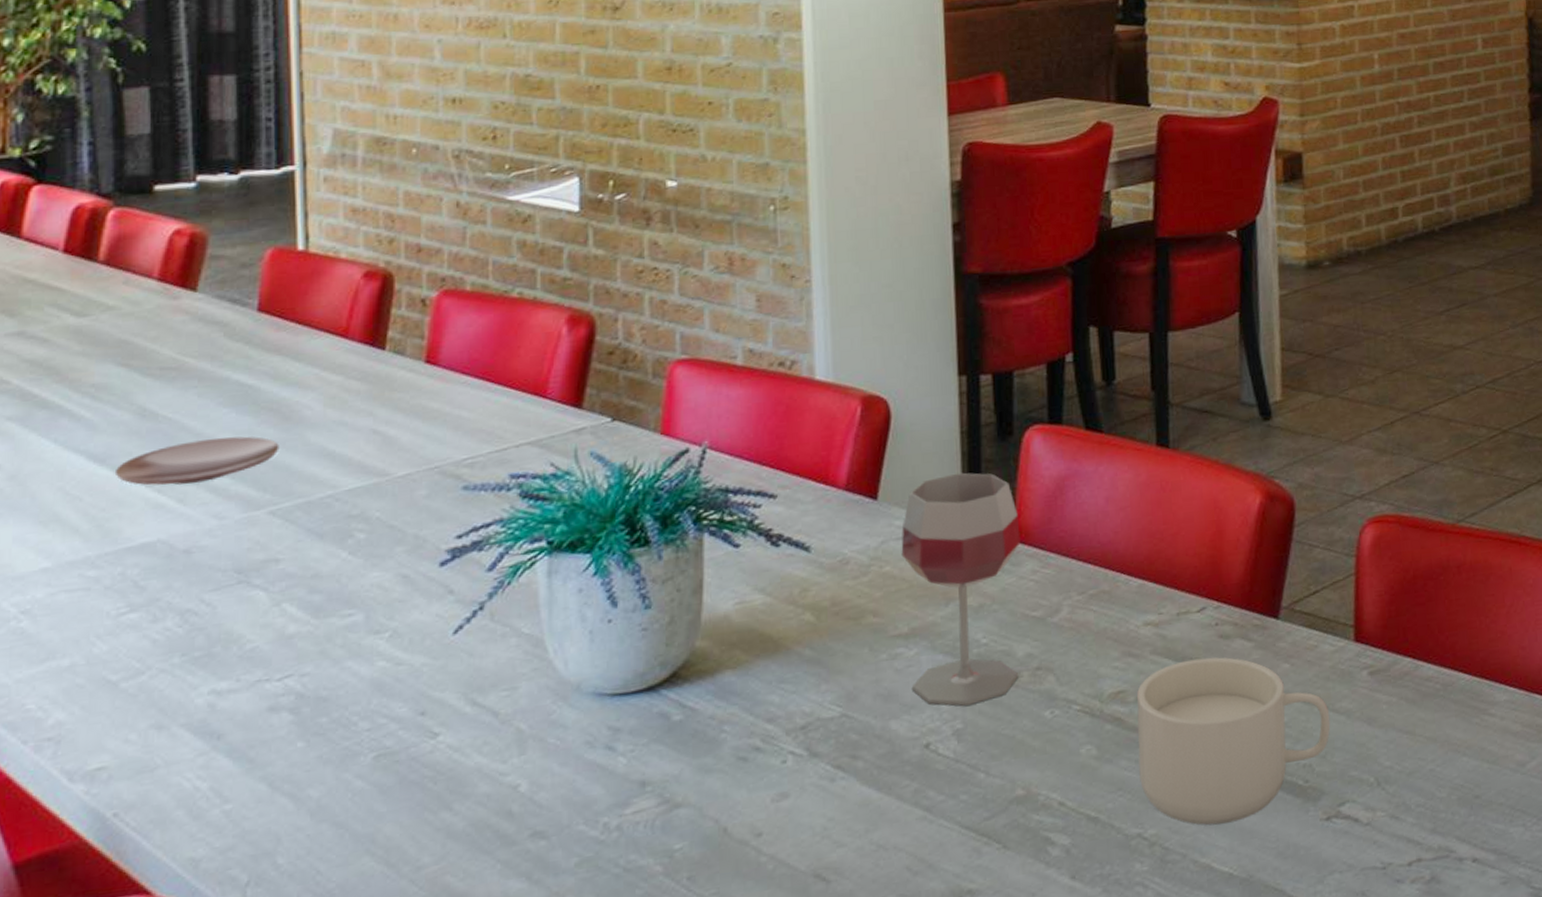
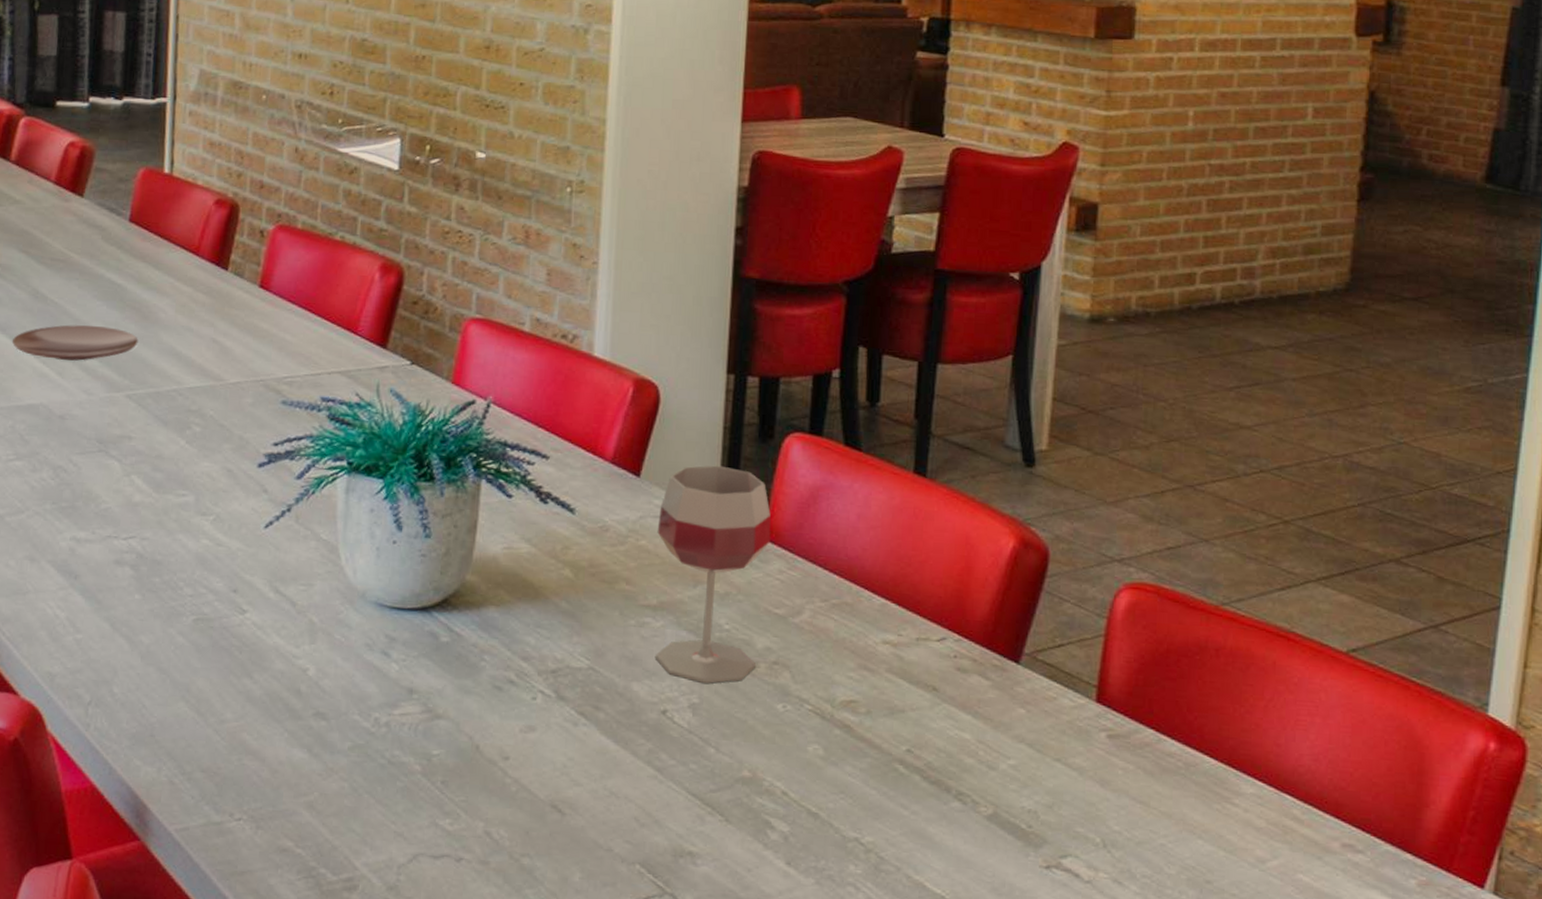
cup: present [1136,657,1331,826] -> none [862,685,1062,849]

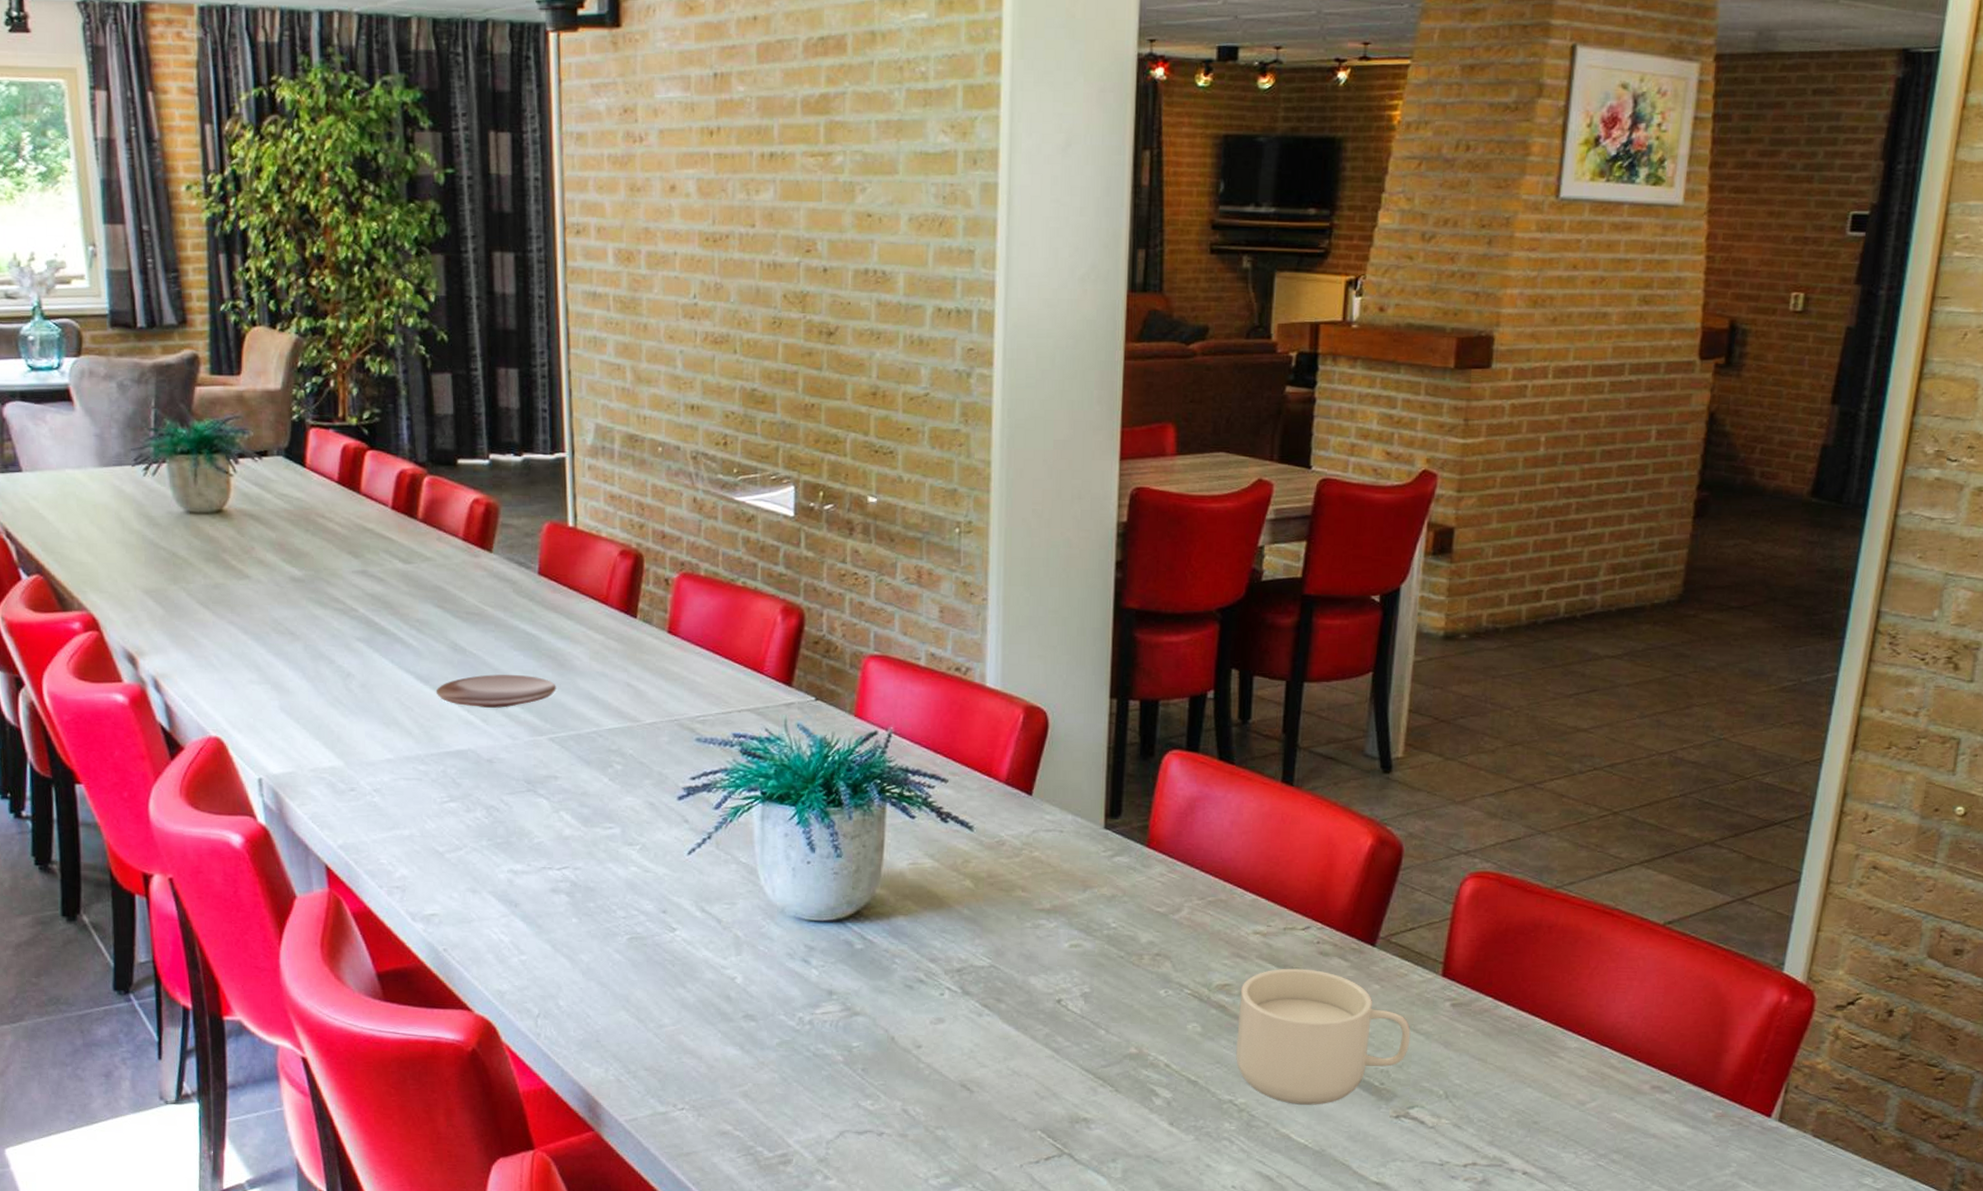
wineglass: present [654,465,771,684] -> none [1049,782,1153,976]
cup: none [862,685,1062,849] -> present [1236,968,1411,1105]

